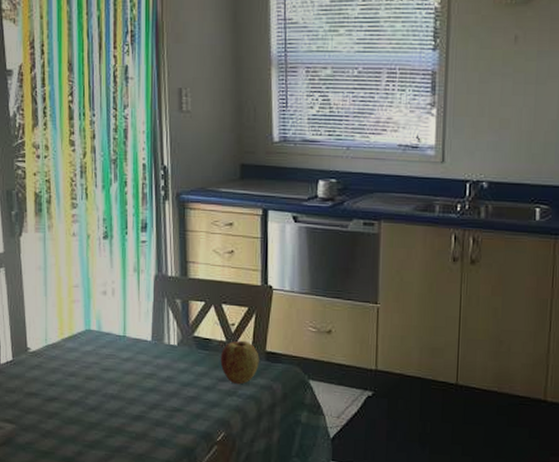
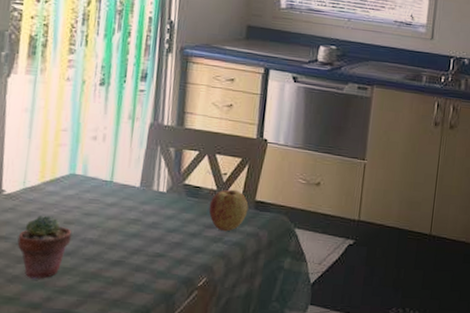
potted succulent: none [46,371,94,435] -> present [17,215,72,280]

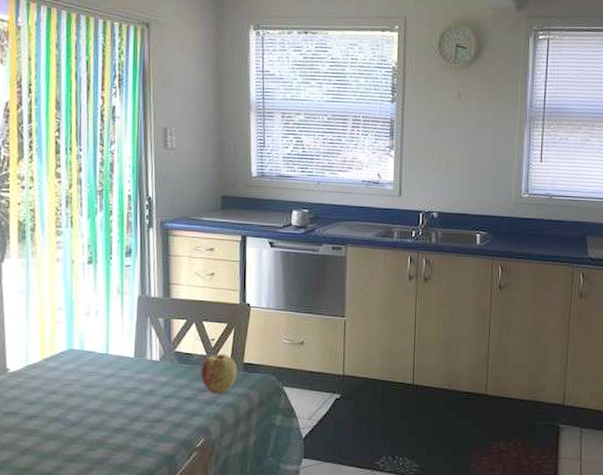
potted succulent: present [17,215,72,280] -> none [25,389,75,451]

